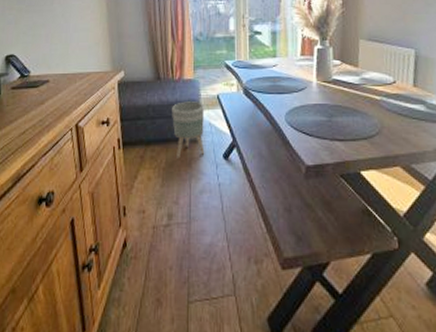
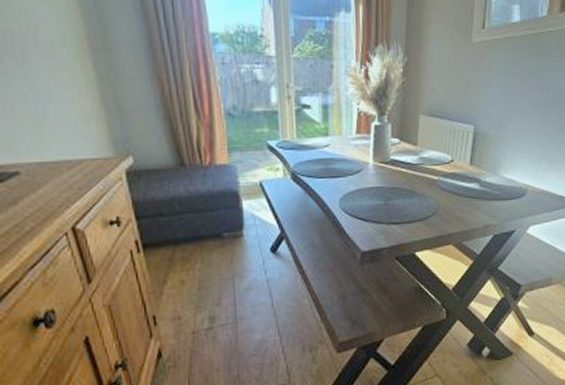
planter: present [172,101,205,159] -> none [203,190,249,257]

